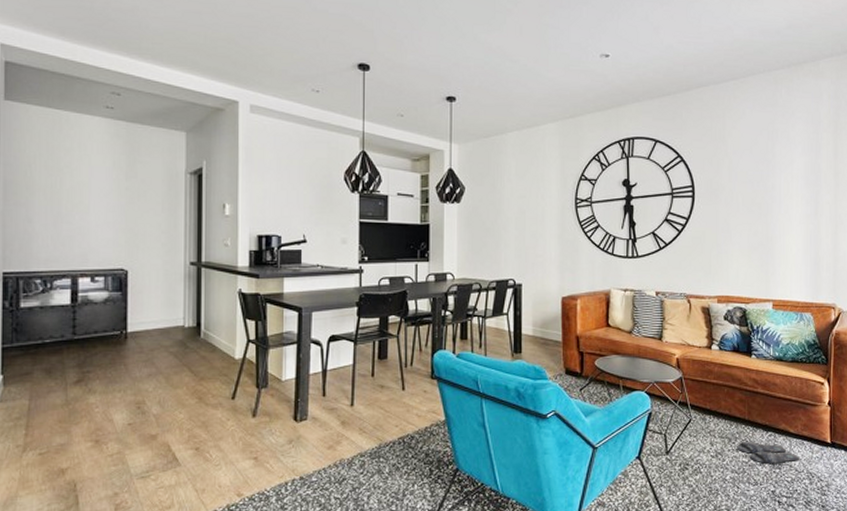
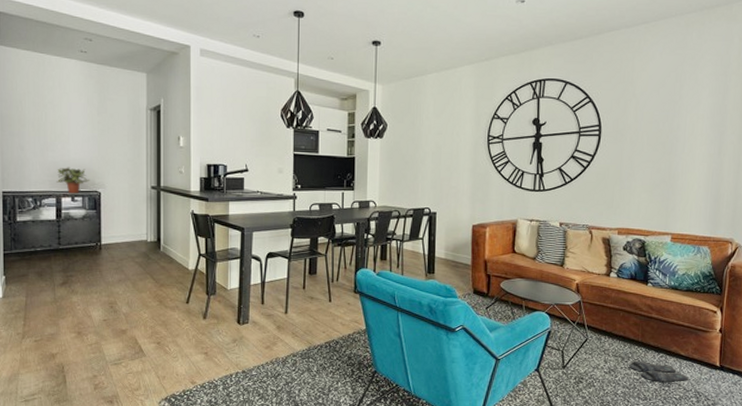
potted plant: none [72,241,115,273] -> present [56,167,91,194]

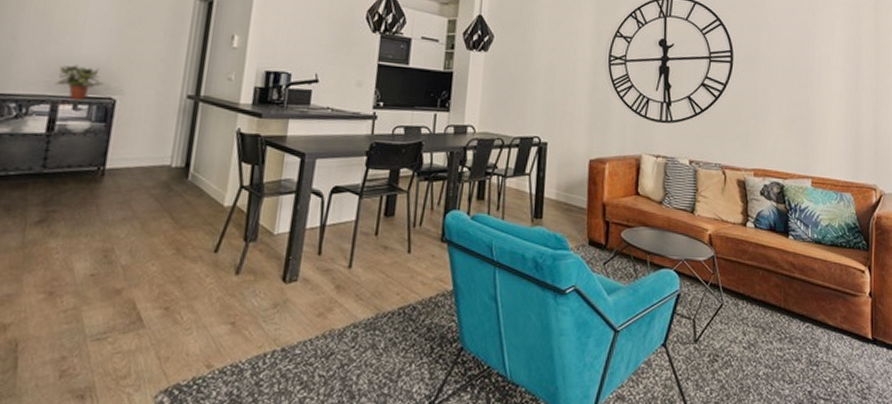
slippers: present [629,361,688,383] -> none [771,333,838,361]

